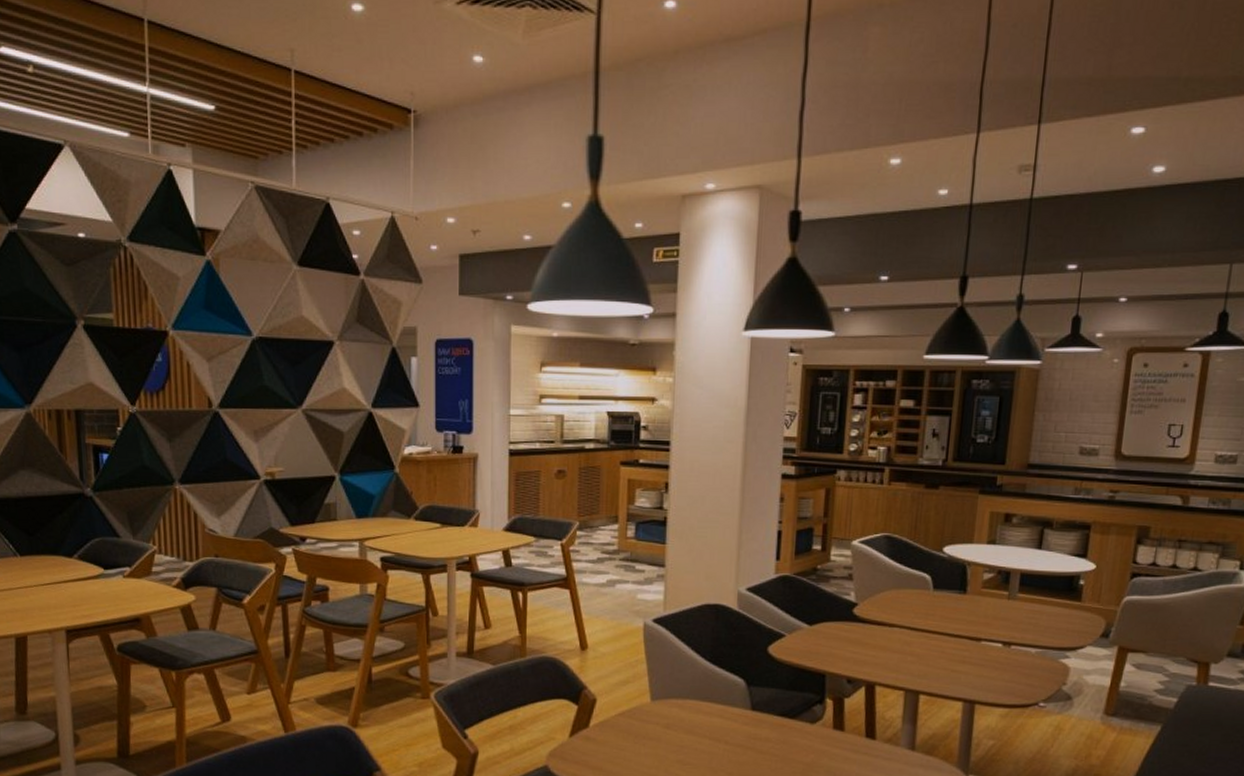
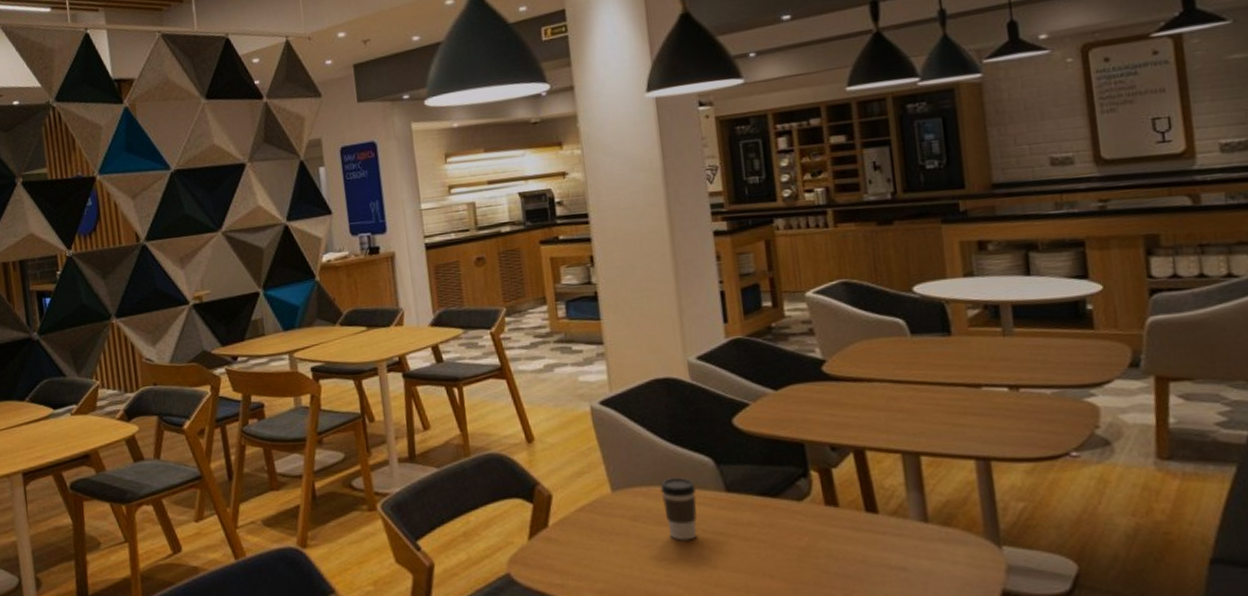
coffee cup: none [694,693,726,749] -> present [660,477,697,541]

